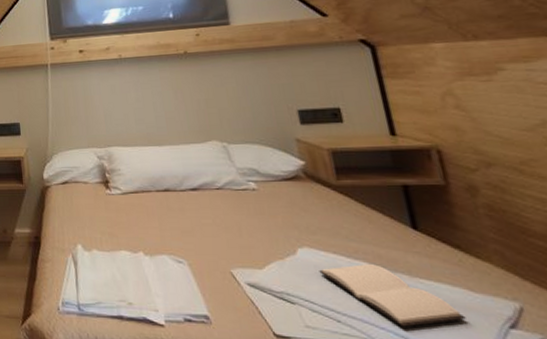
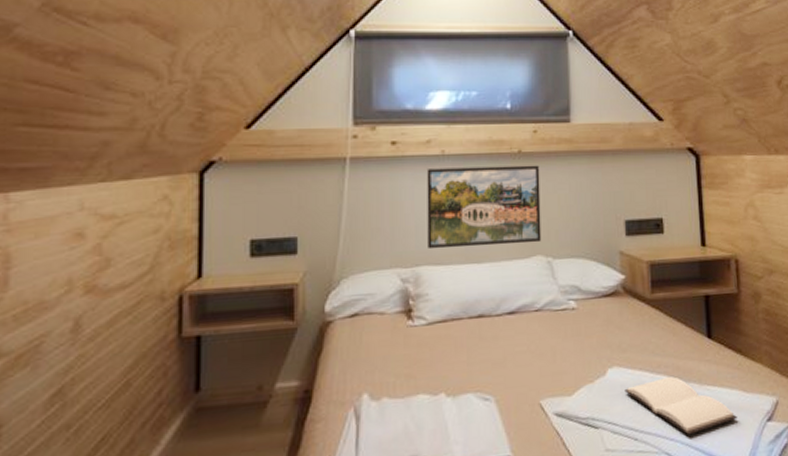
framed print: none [108,63,215,134] -> present [426,165,542,250]

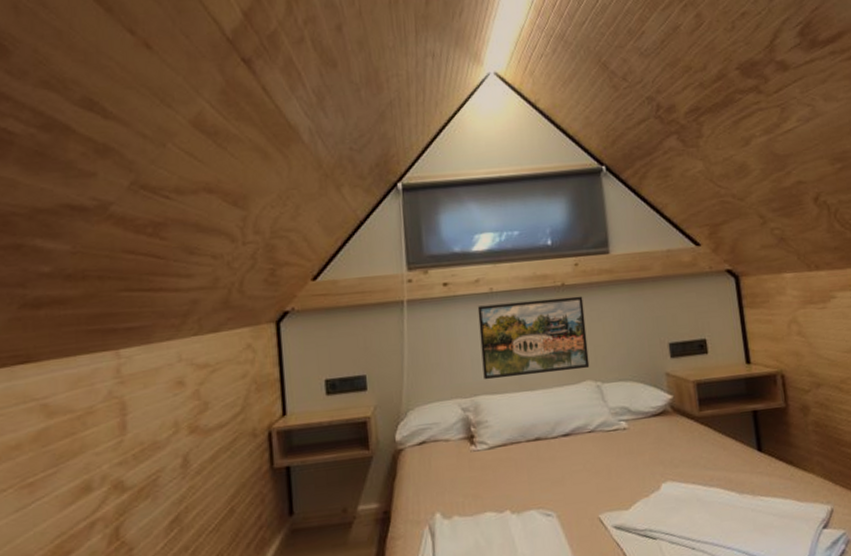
book: present [624,376,737,435] -> none [679,489,793,544]

